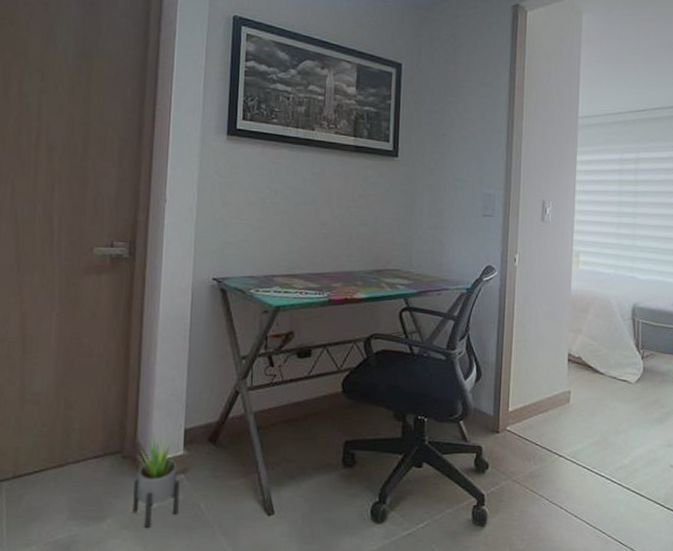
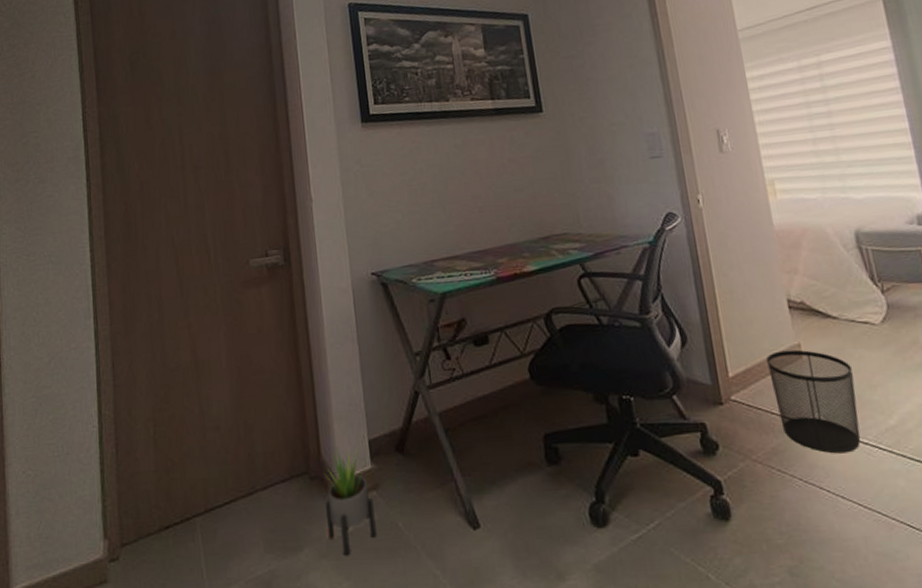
waste bin: none [540,394,605,482] -> present [765,349,861,454]

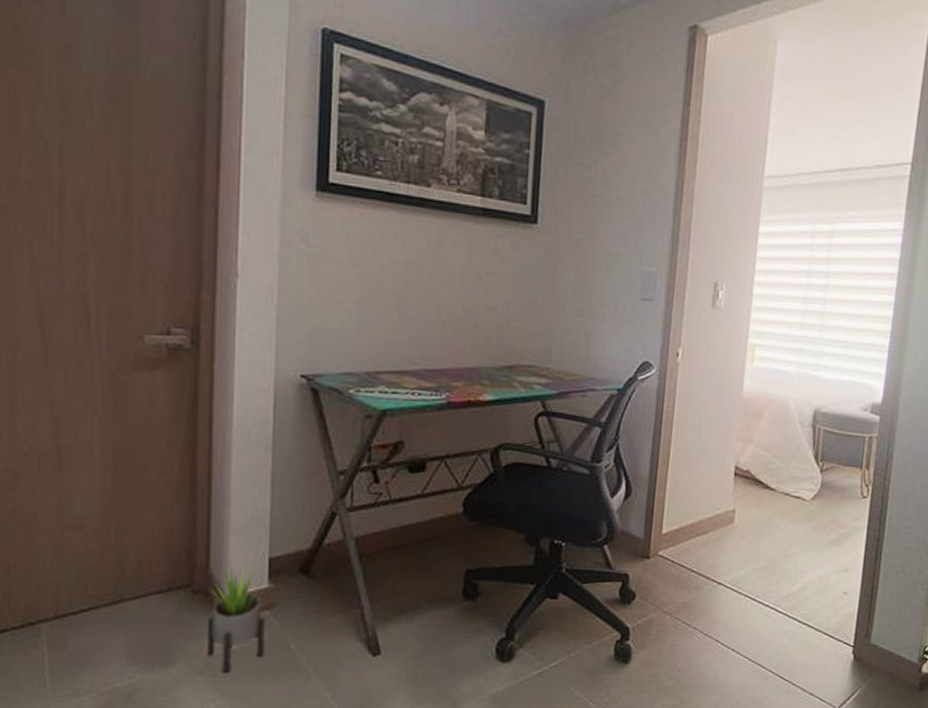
waste bin: present [765,349,861,454] -> none [698,514,774,612]

